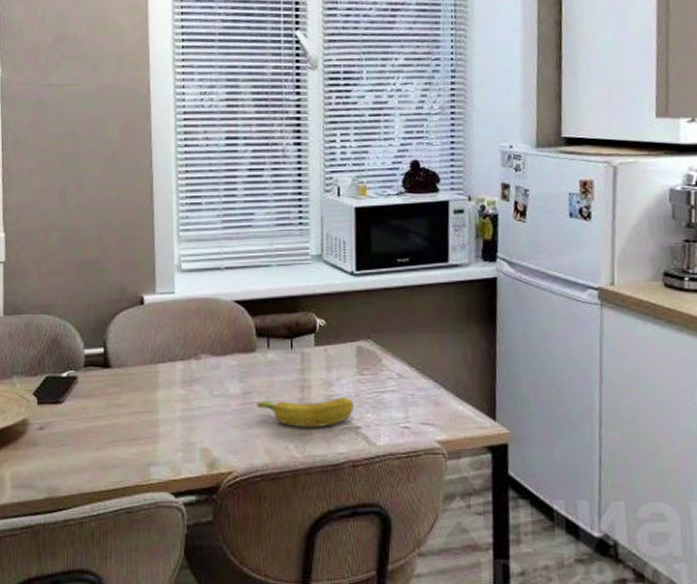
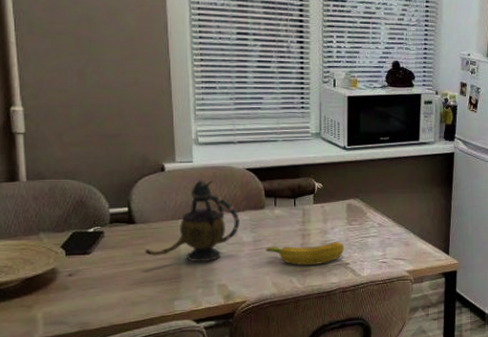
teapot: none [120,315,226,419] -> present [145,180,240,263]

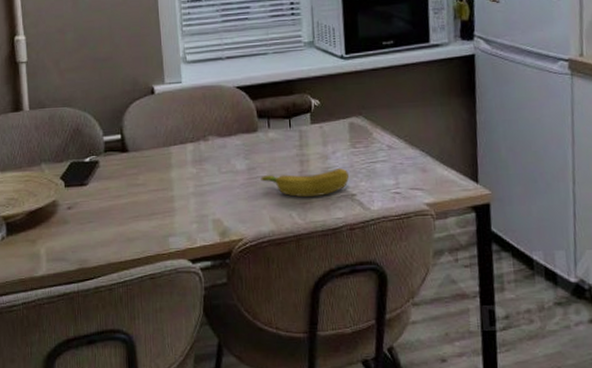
teapot: present [145,180,240,263] -> none [138,102,232,194]

